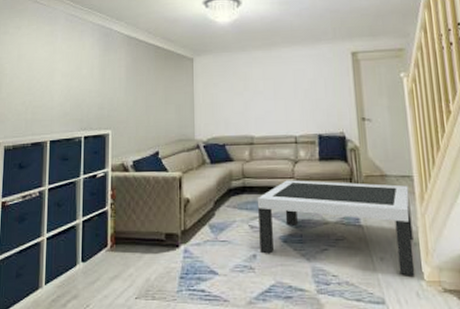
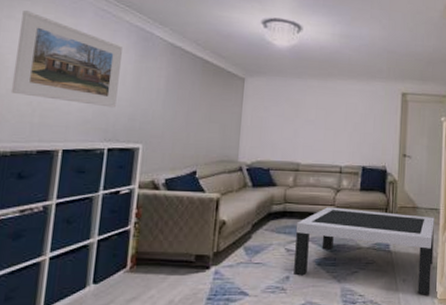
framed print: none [10,26,89,100] -> present [10,10,122,108]

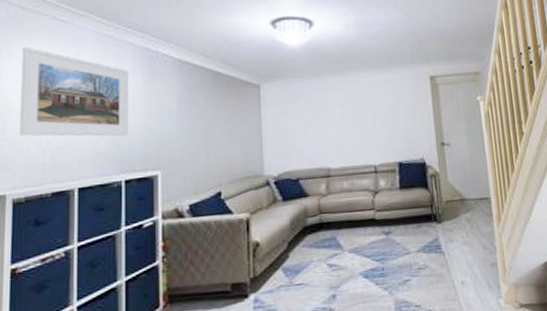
coffee table: present [294,207,435,295] -> none [336,208,494,297]

